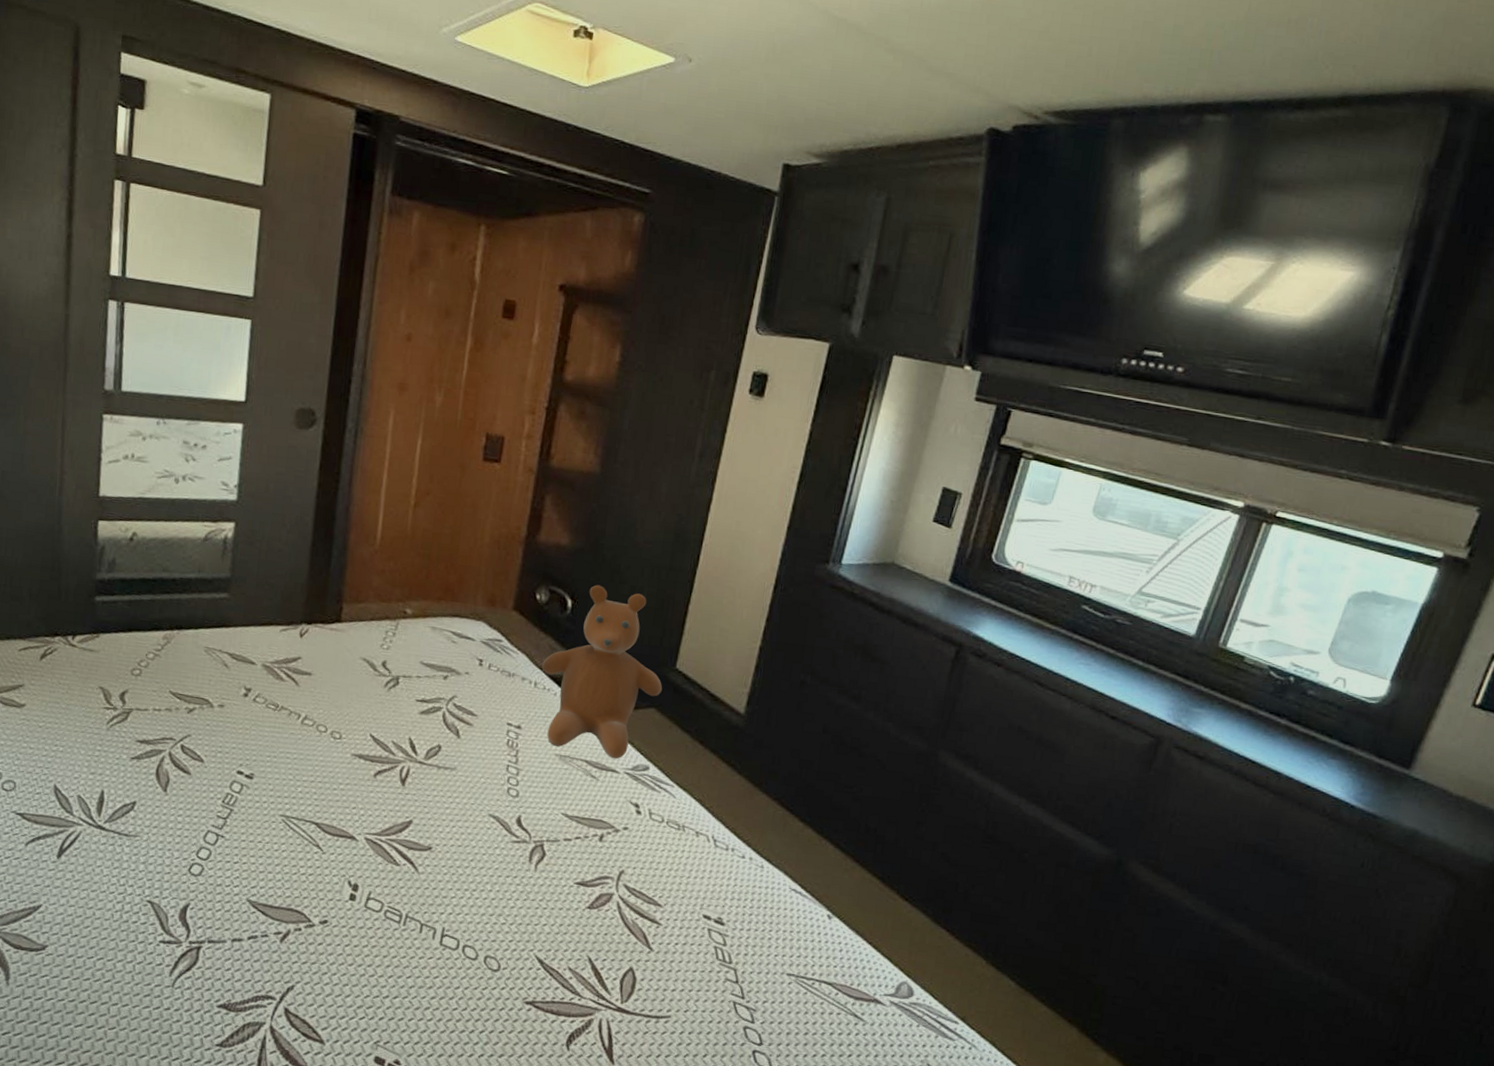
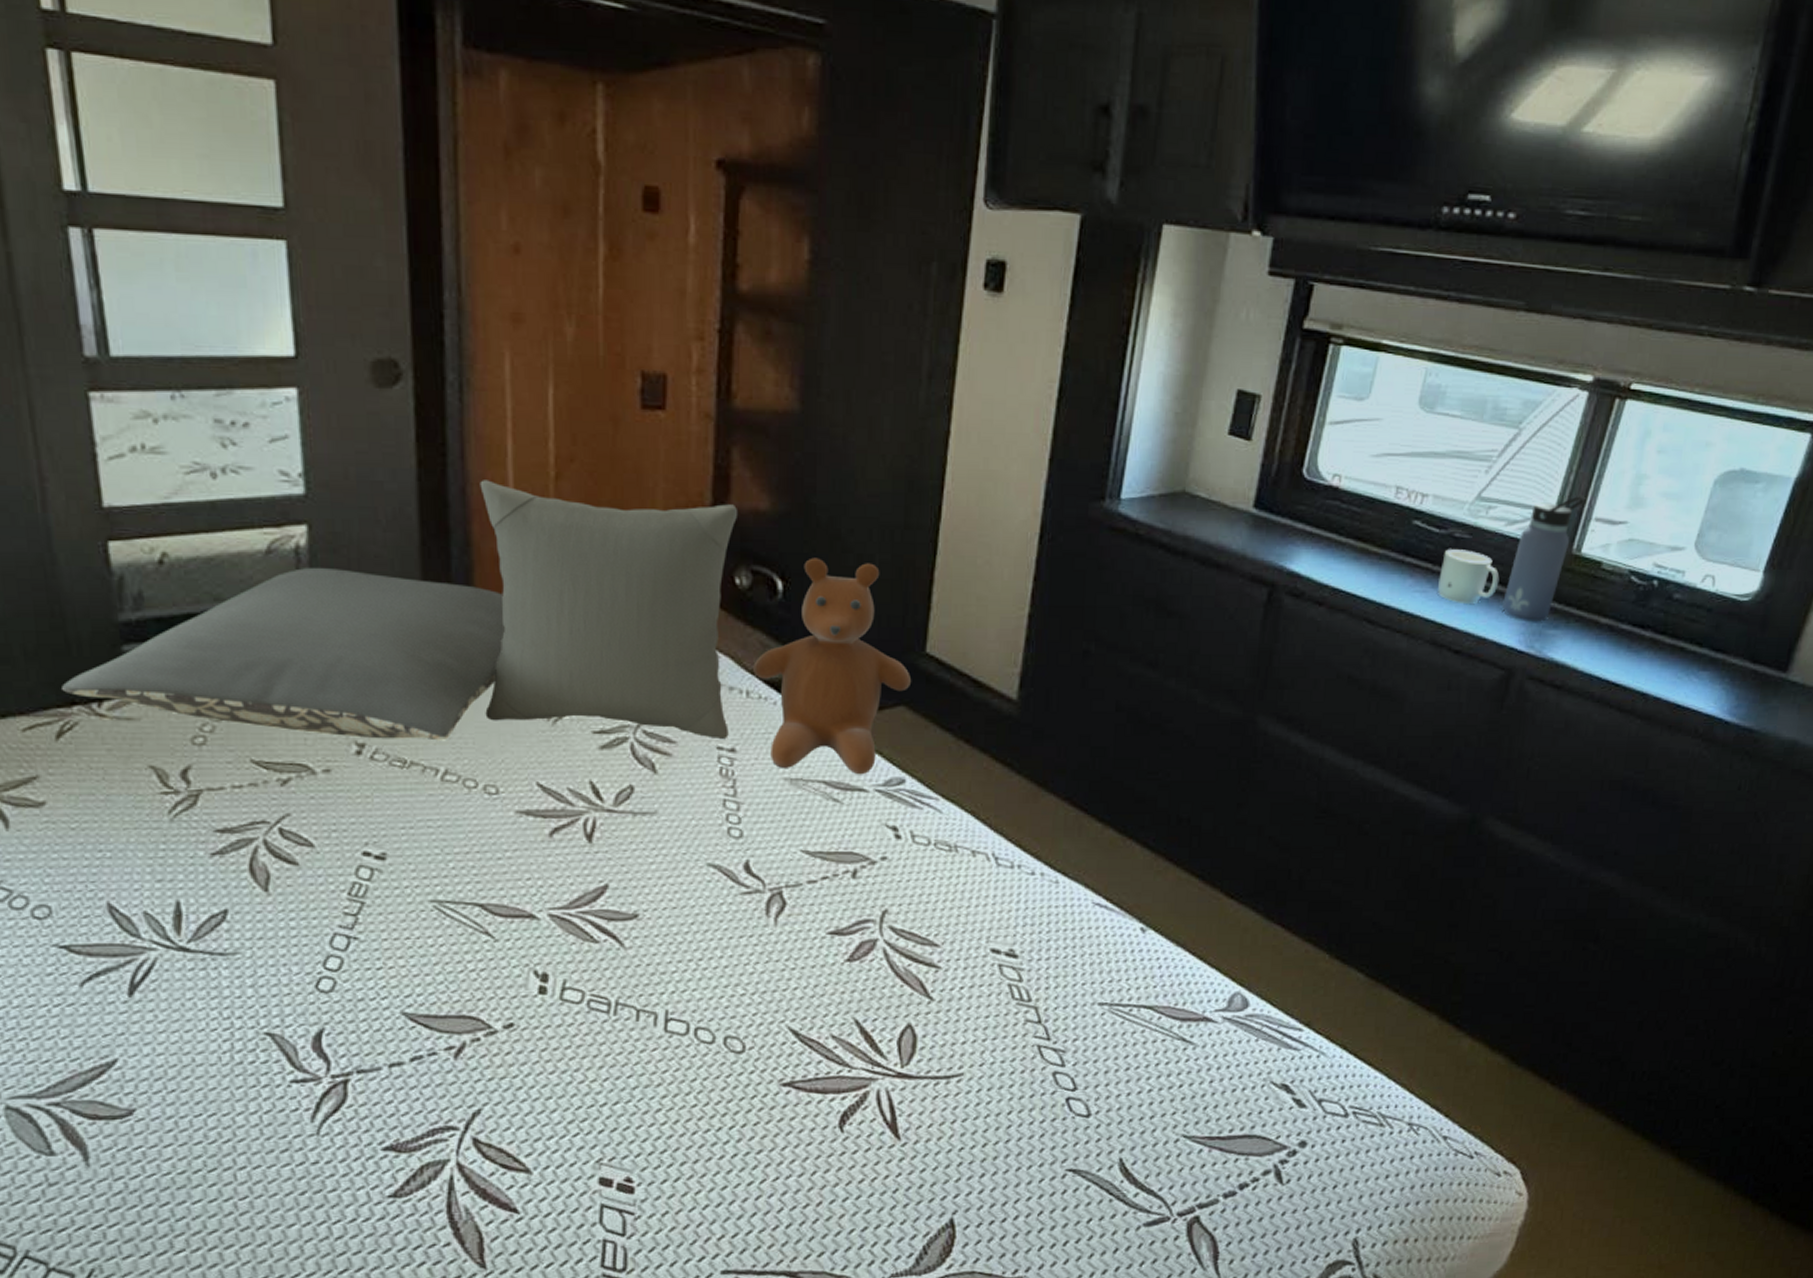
pillow: none [50,553,366,694] -> present [62,567,507,741]
pillow: none [340,502,545,717] -> present [480,480,739,738]
mug: none [1099,632,1154,679] -> present [1438,549,1500,604]
water bottle: none [1155,599,1233,701] -> present [1502,494,1586,622]

